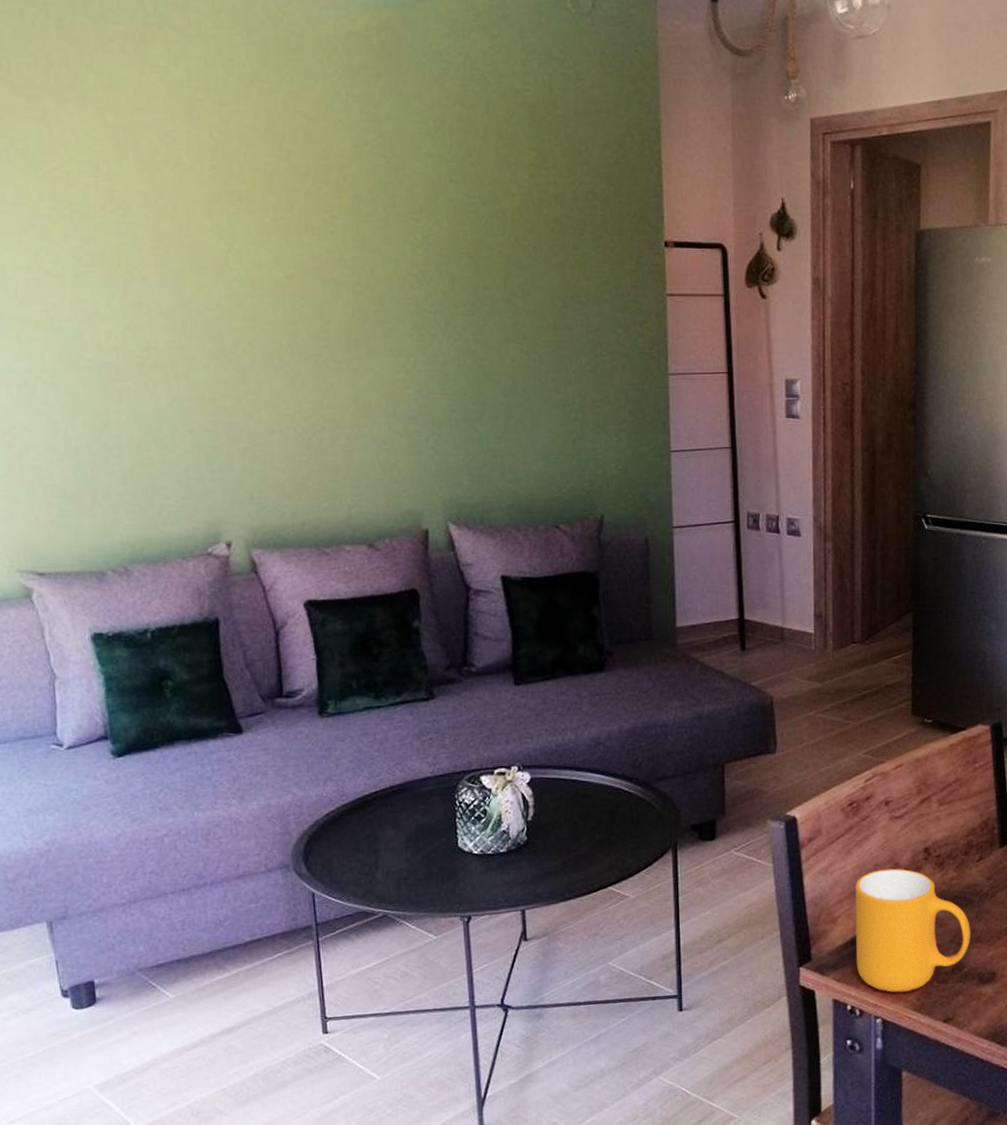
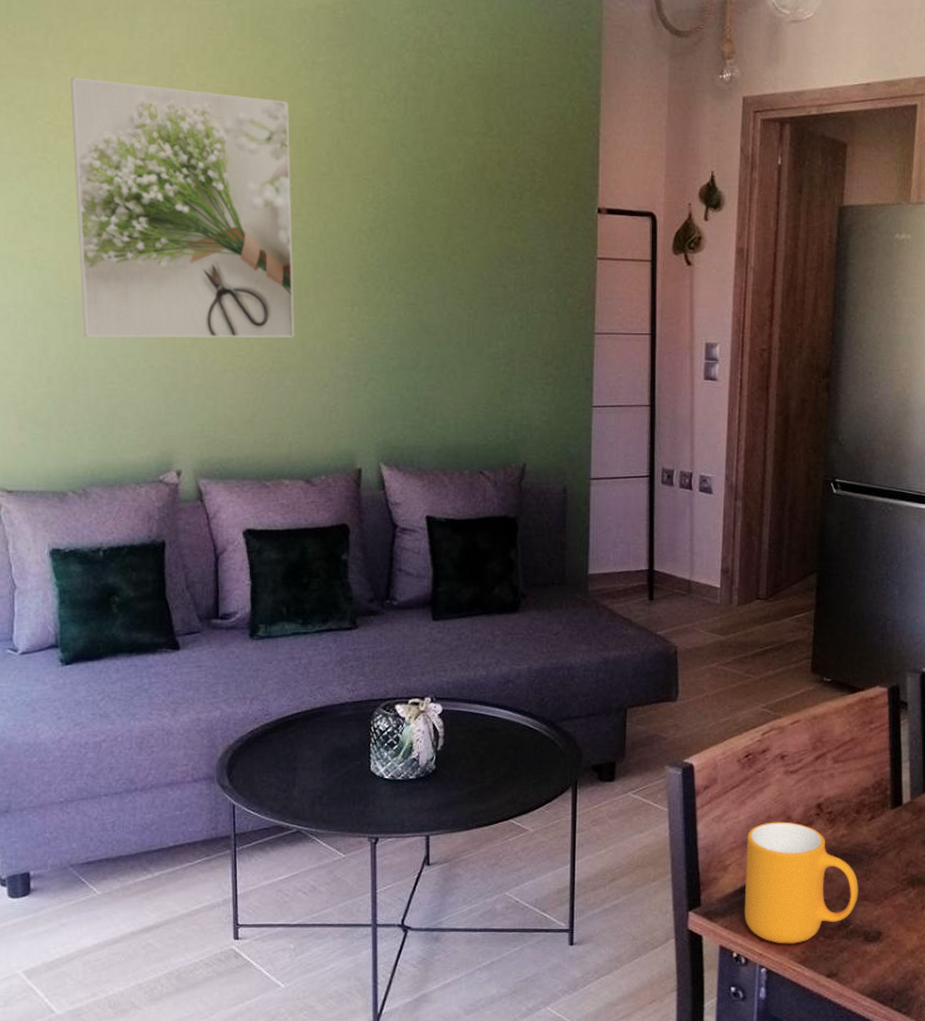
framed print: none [76,117,346,402] -> present [70,77,294,339]

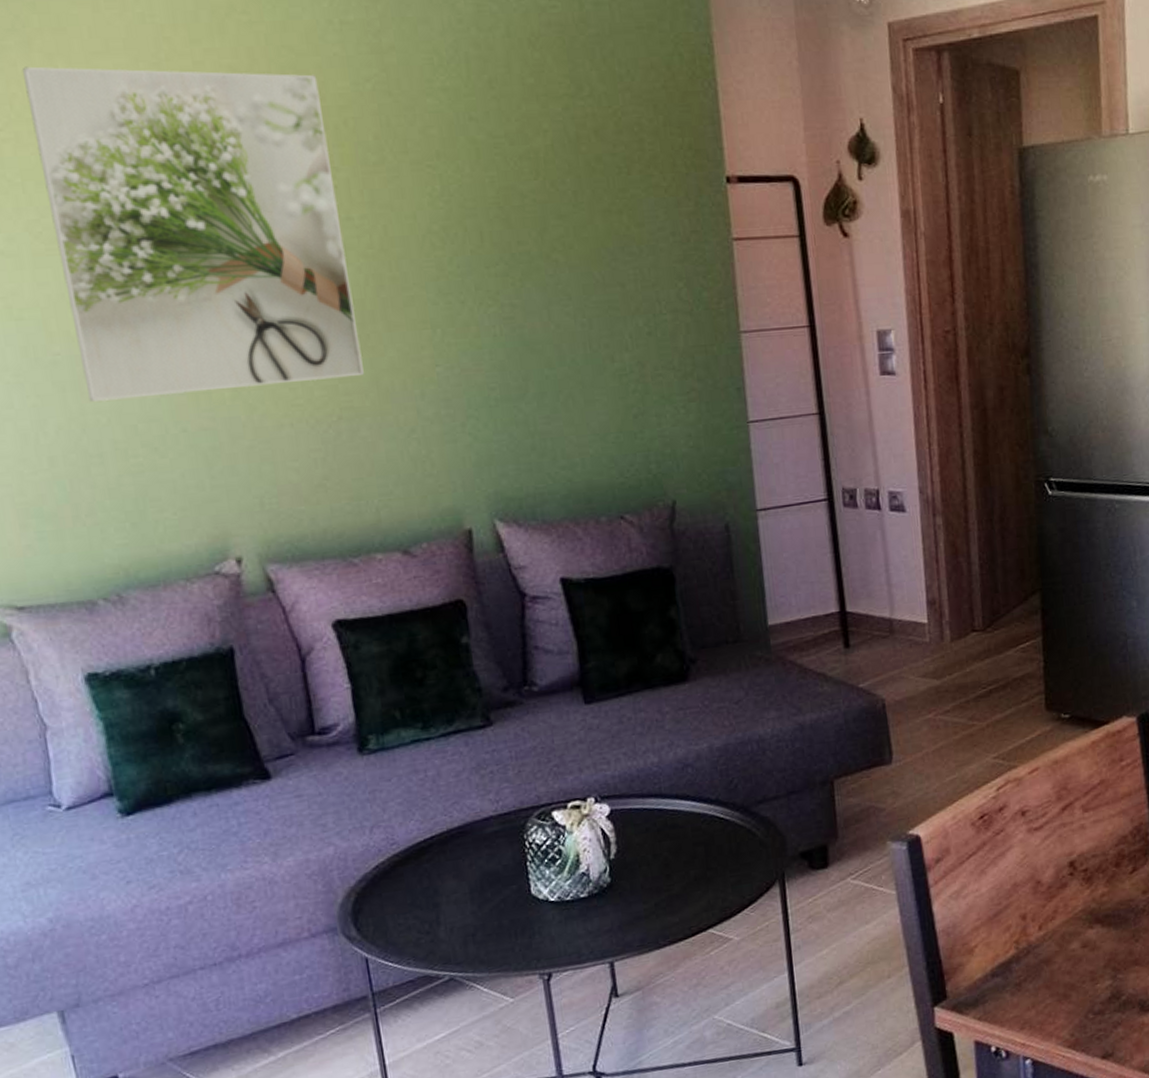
mug: present [744,821,858,944] -> none [991,887,1128,1029]

